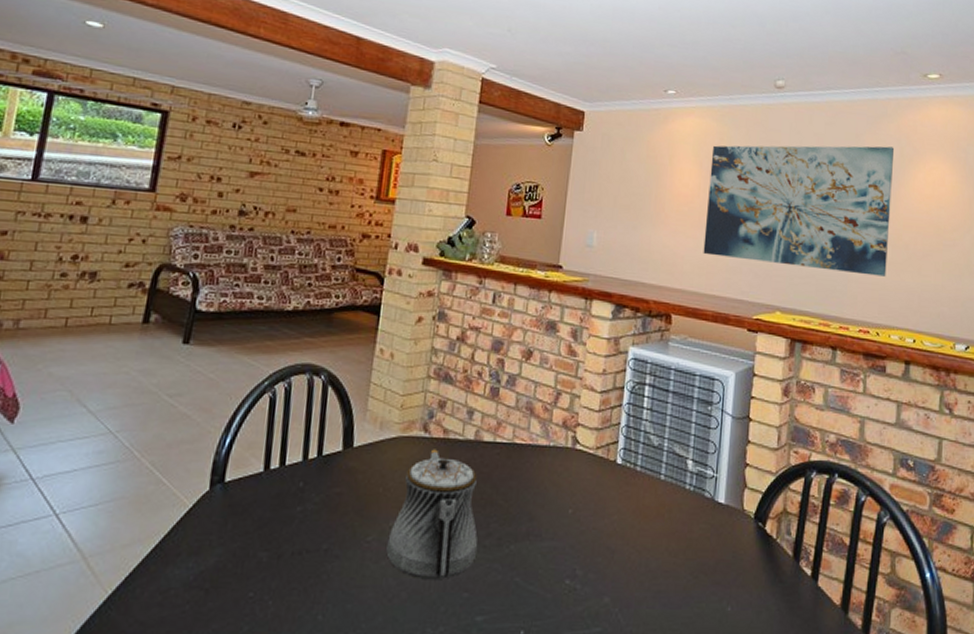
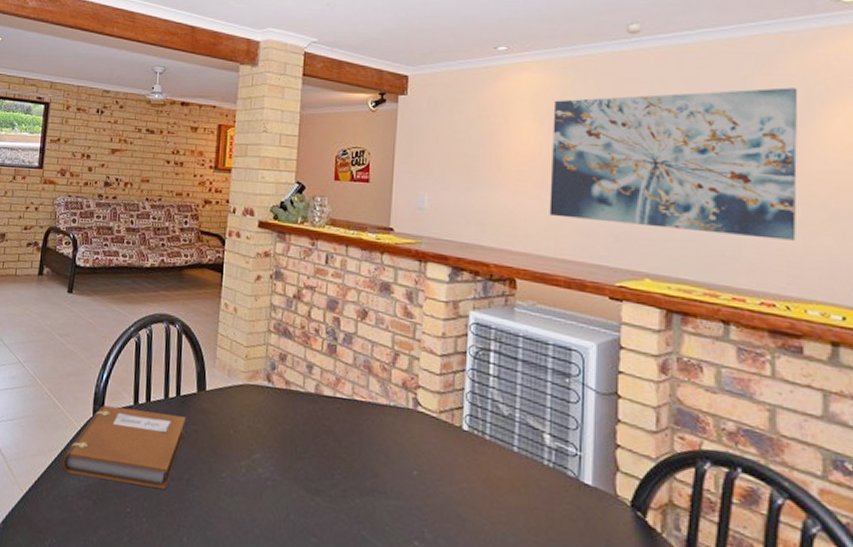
notebook: none [164,475,328,564] -> present [62,405,186,489]
teapot: present [386,449,478,579] -> none [239,398,324,522]

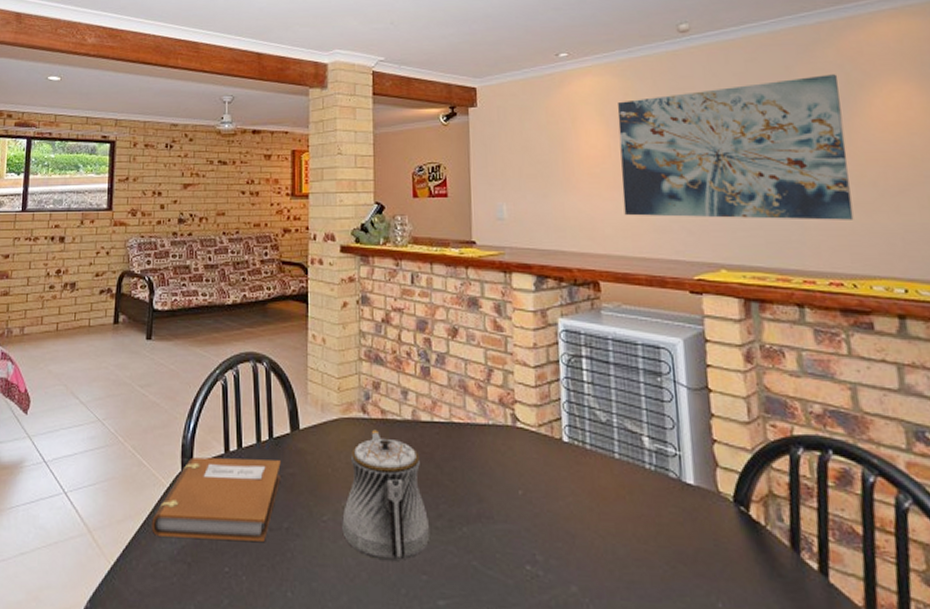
teapot: none [239,398,324,522] -> present [342,429,431,560]

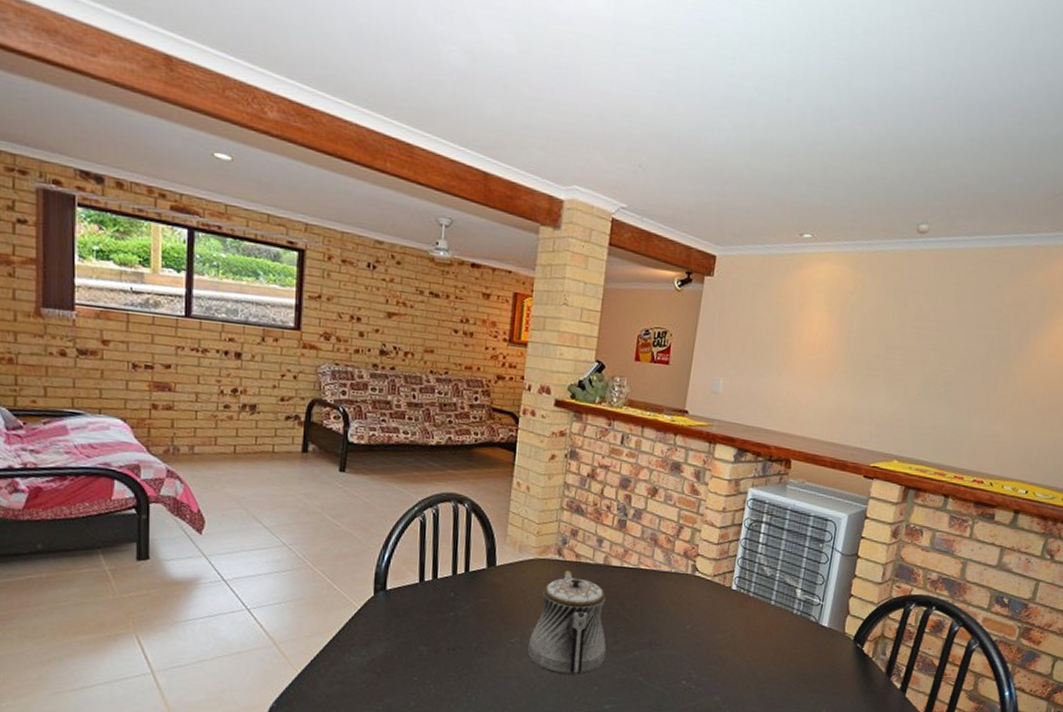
notebook: present [151,457,281,541] -> none [341,584,475,657]
wall art: present [617,74,854,220] -> none [827,293,1037,430]

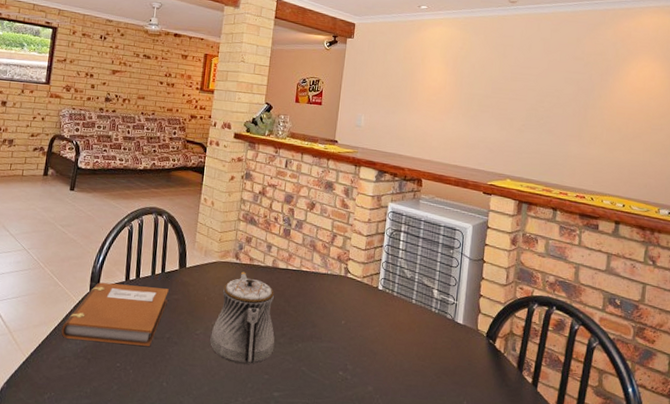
notebook: none [341,584,475,657] -> present [61,282,169,346]

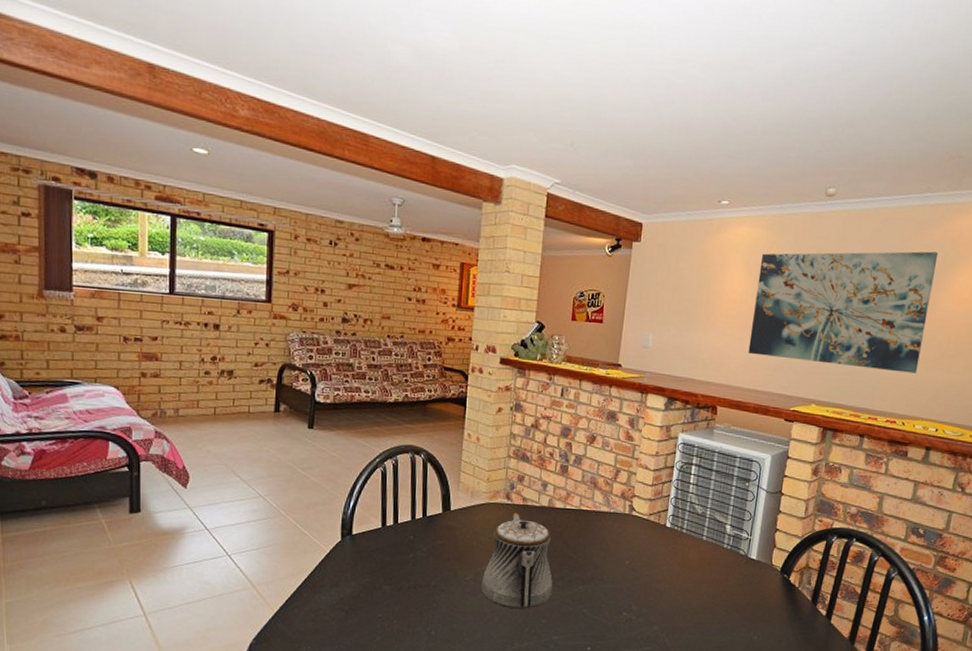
notebook: present [61,282,169,346] -> none [312,530,432,595]
wall art: none [448,48,611,154] -> present [748,251,939,374]

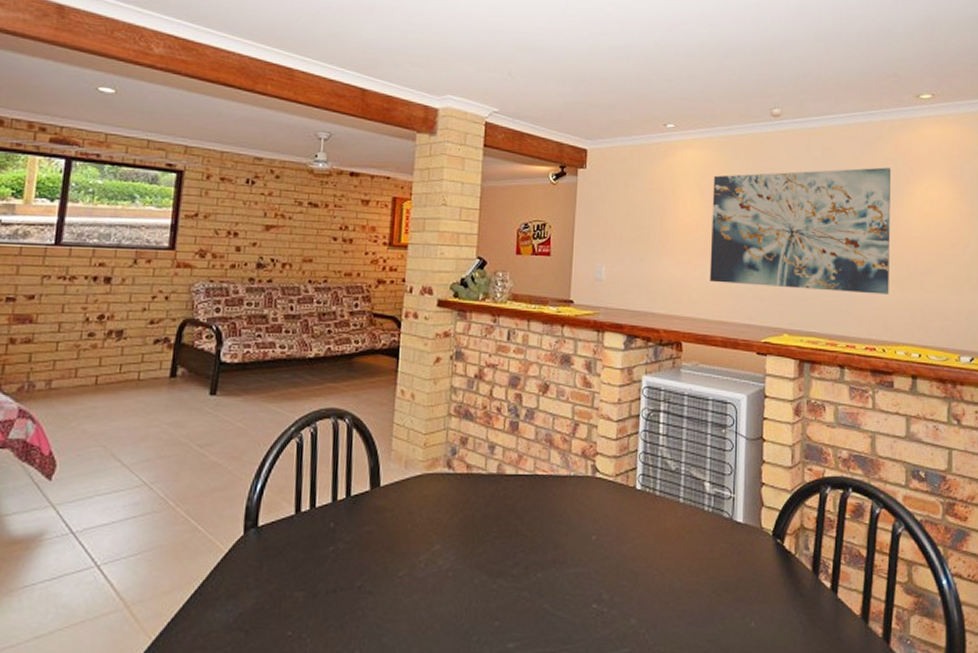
teapot: present [481,513,553,609] -> none [418,484,506,610]

